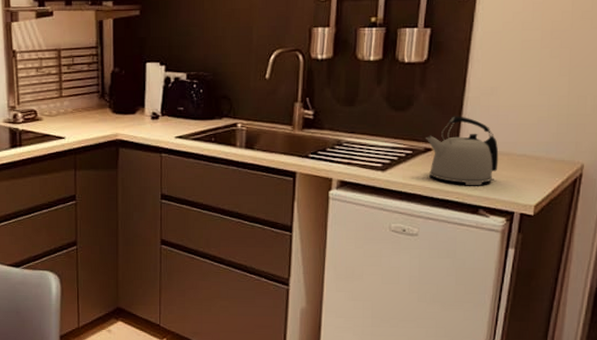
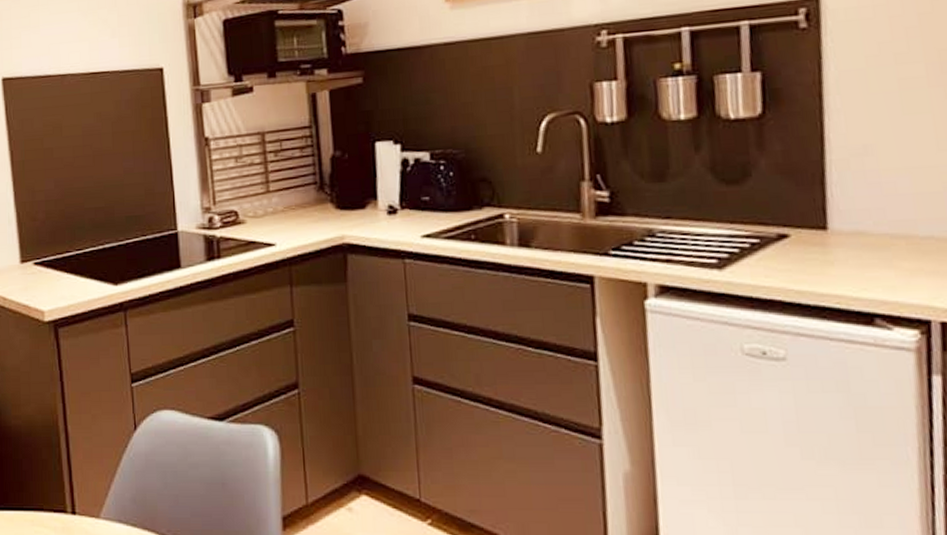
kettle: present [426,116,499,186] -> none [777,187,894,285]

